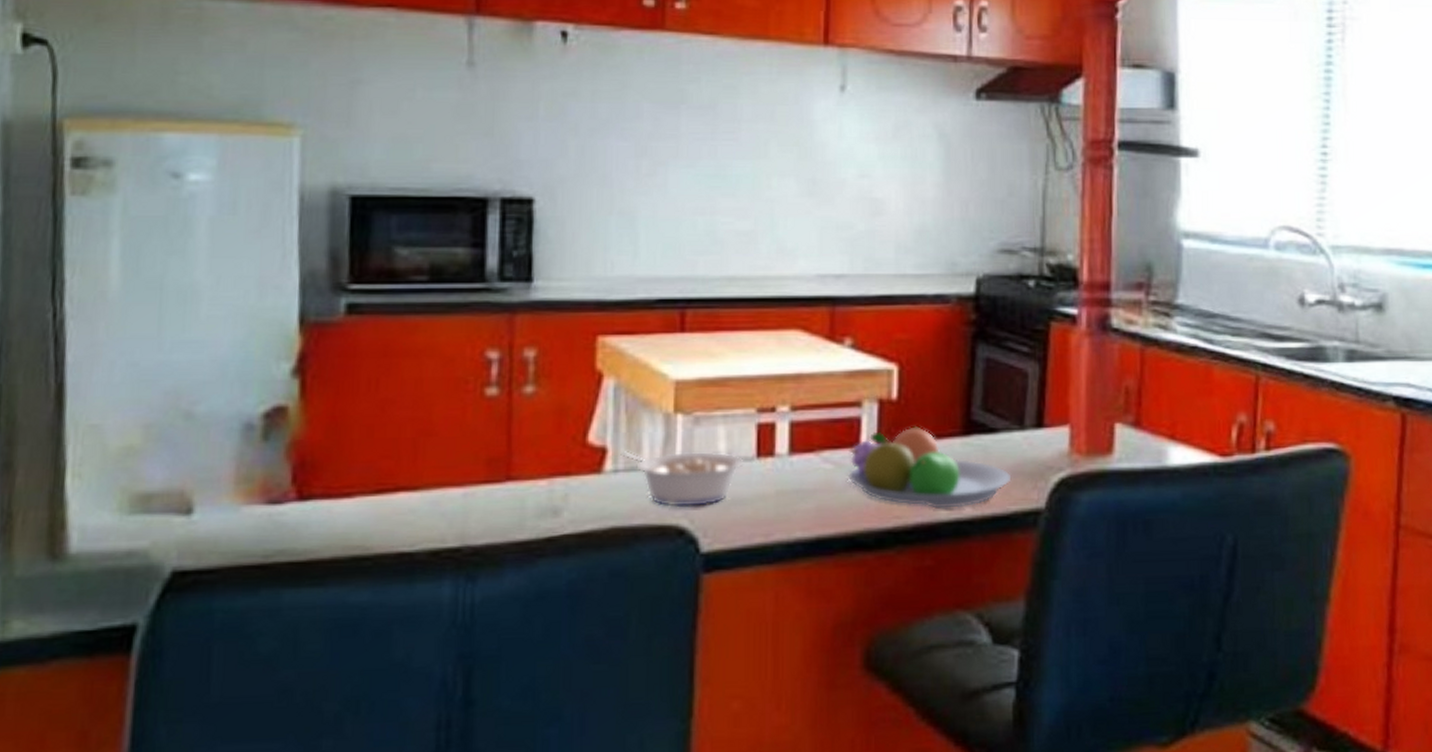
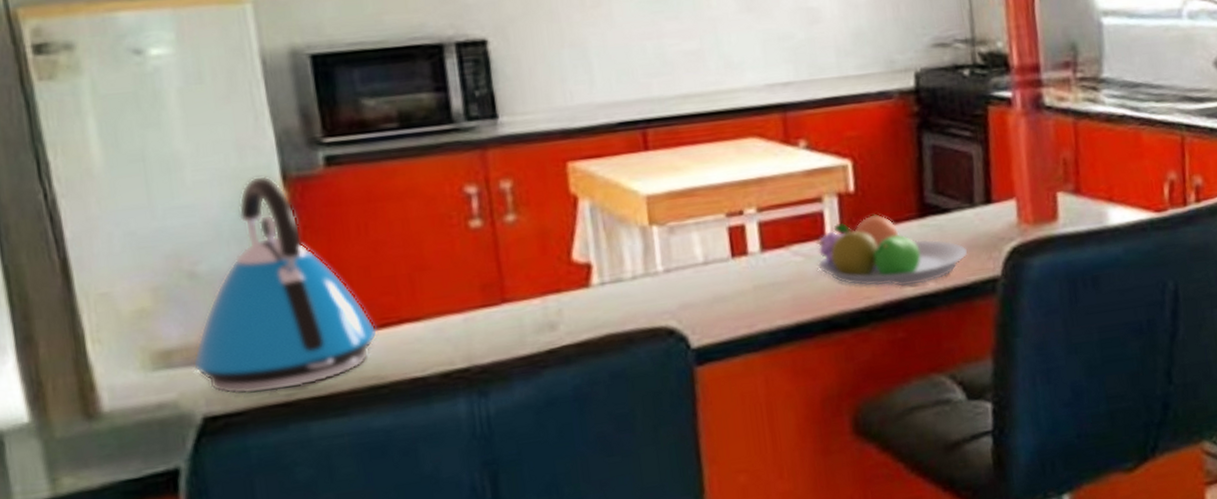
kettle: none [171,317,370,551] -> present [192,175,377,395]
legume: present [620,450,744,508] -> none [604,256,721,311]

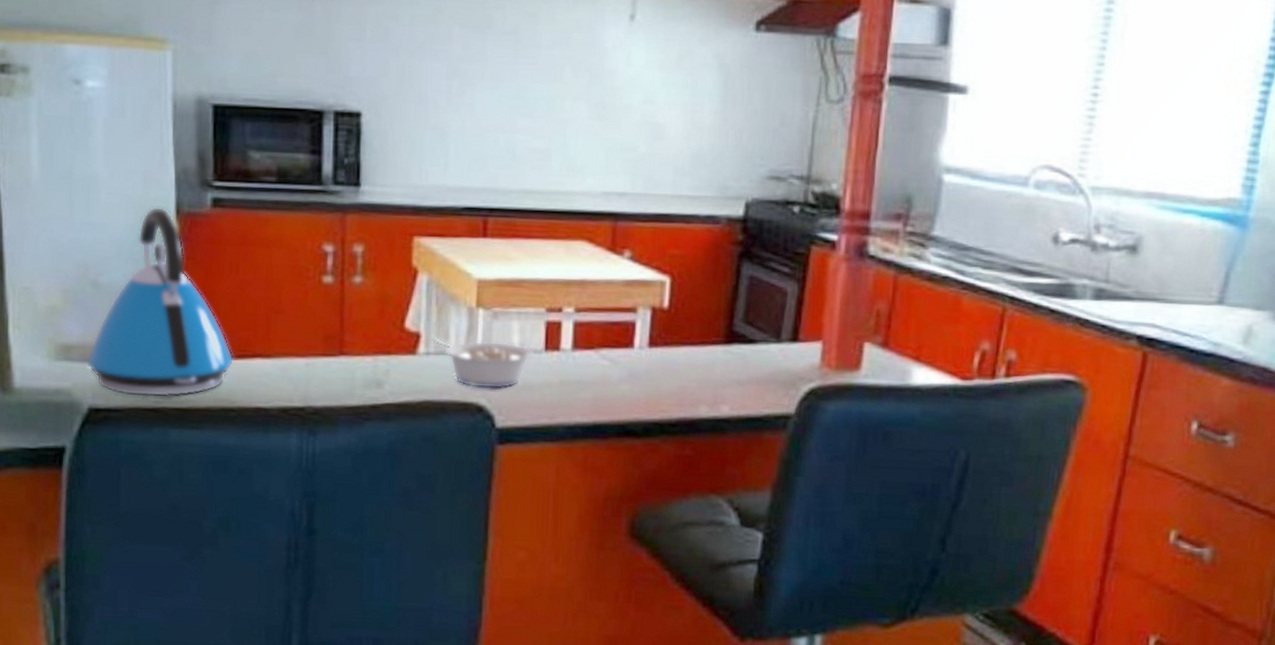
legume: none [604,256,721,311] -> present [431,336,534,390]
fruit bowl: present [815,213,968,286] -> none [622,332,766,408]

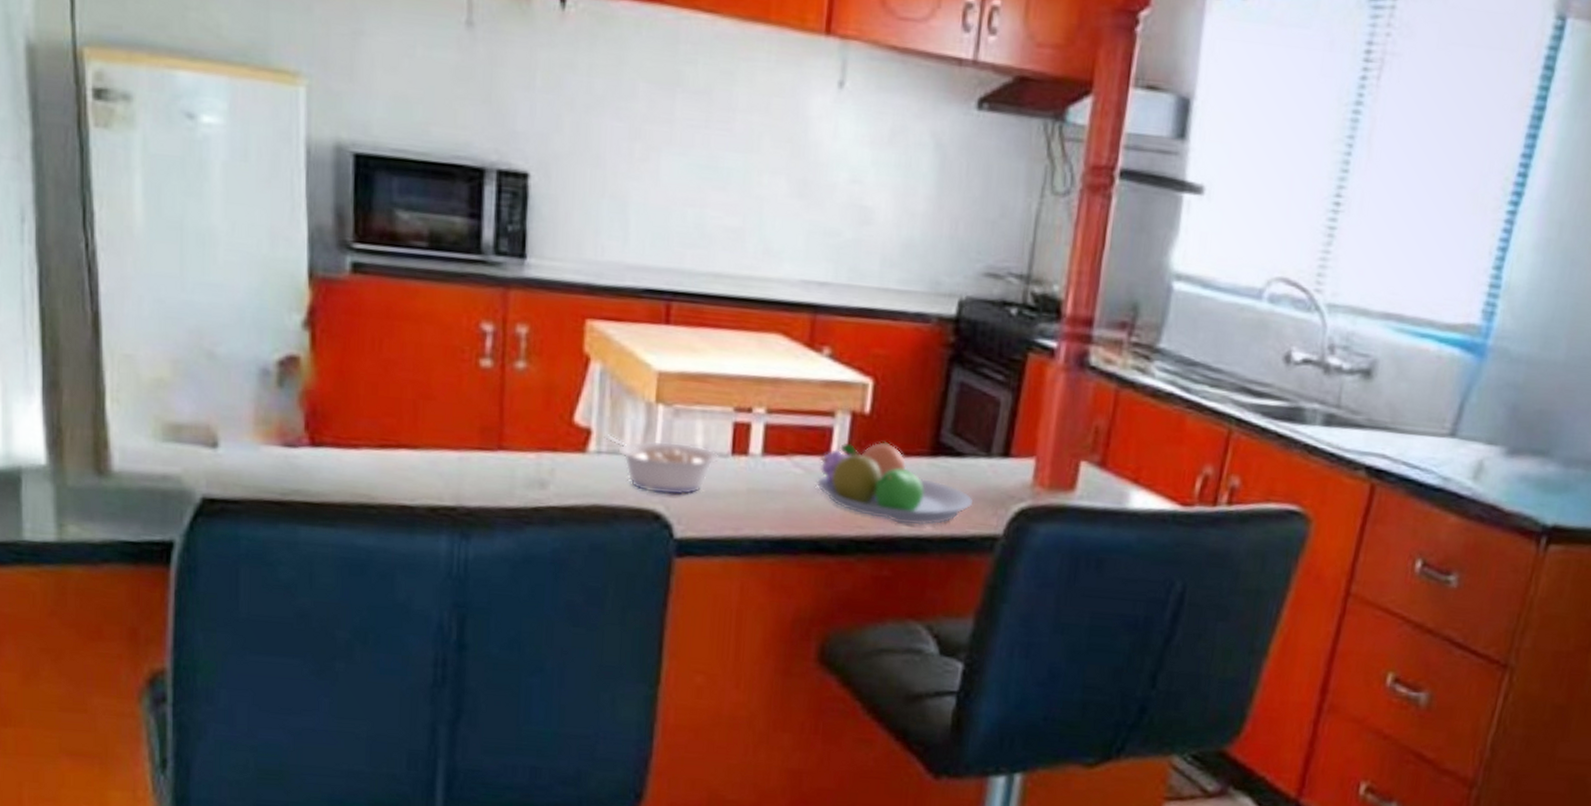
kettle: present [86,206,234,397] -> none [199,268,375,489]
fruit bowl: none [622,332,766,408] -> present [817,440,974,526]

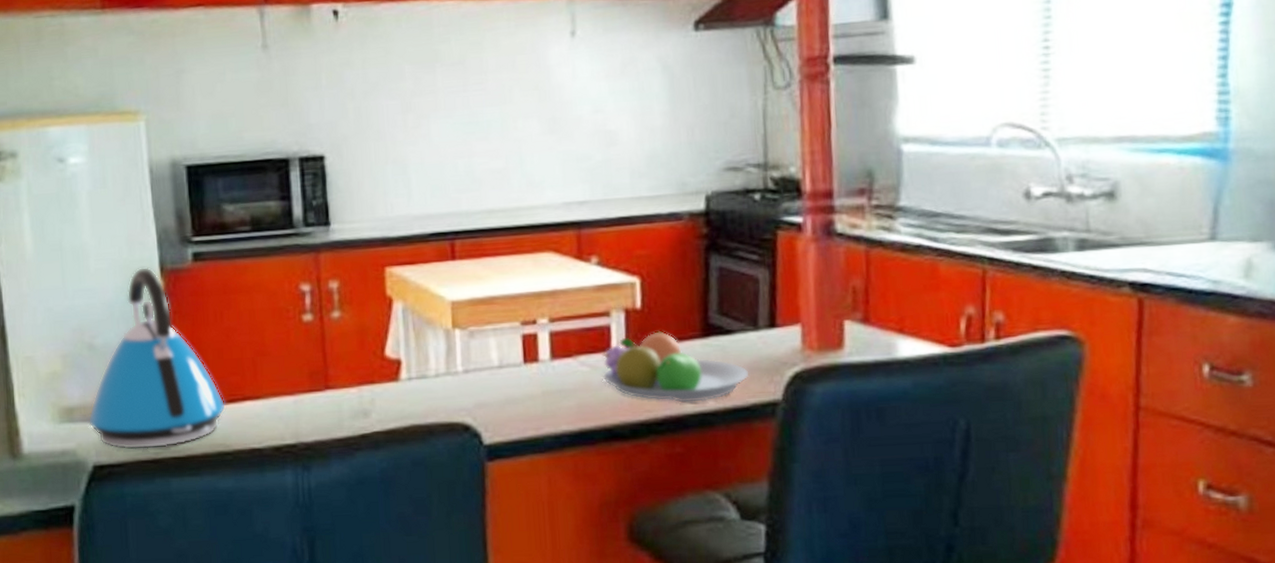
kettle: none [199,268,375,489] -> present [87,266,226,450]
legume: present [604,433,719,496] -> none [412,359,514,408]

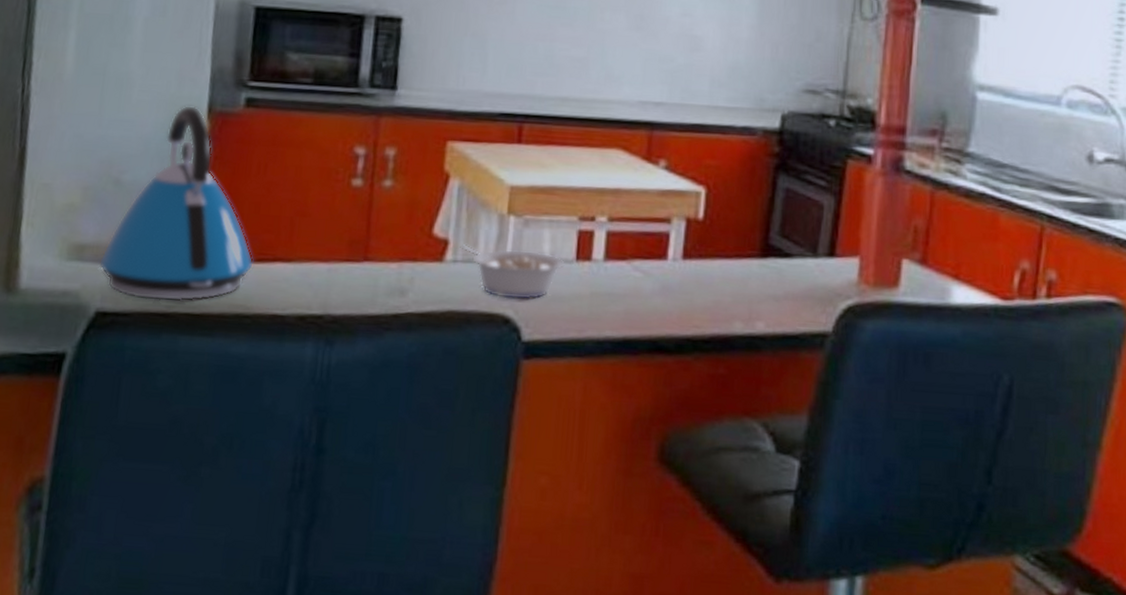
legume: none [412,359,514,408] -> present [460,243,565,300]
fruit bowl: present [602,330,750,403] -> none [655,244,803,324]

